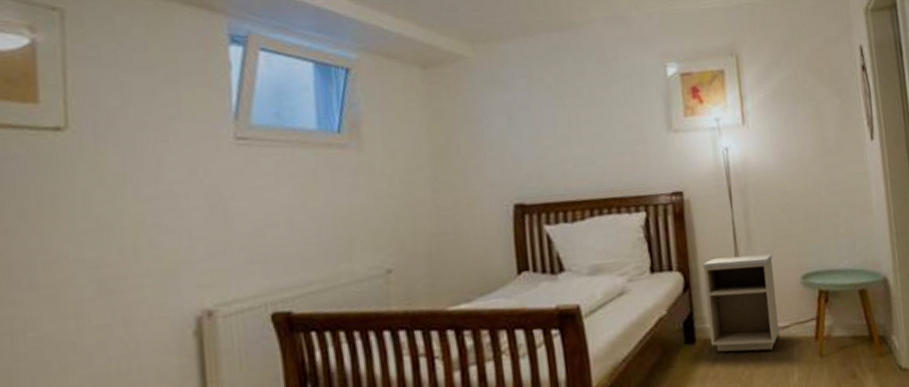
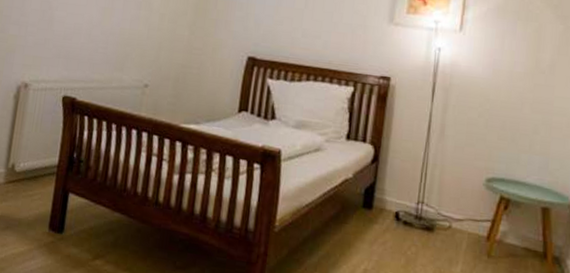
nightstand: present [703,254,780,352] -> none [386,141,462,236]

